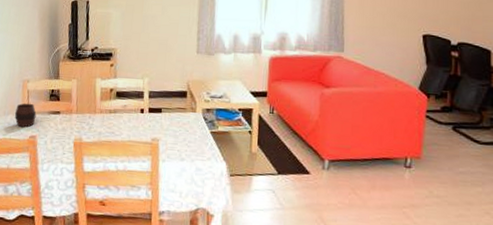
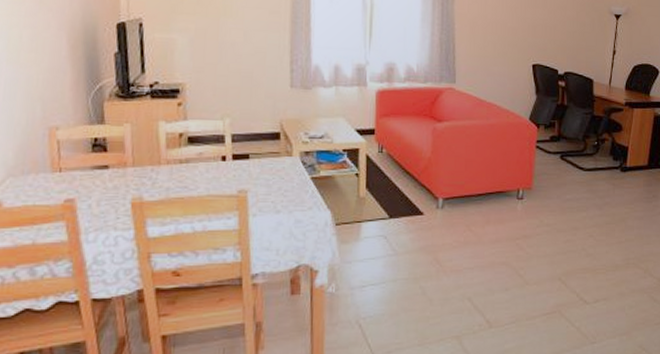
cup: present [15,103,37,128] -> none [40,157,73,189]

